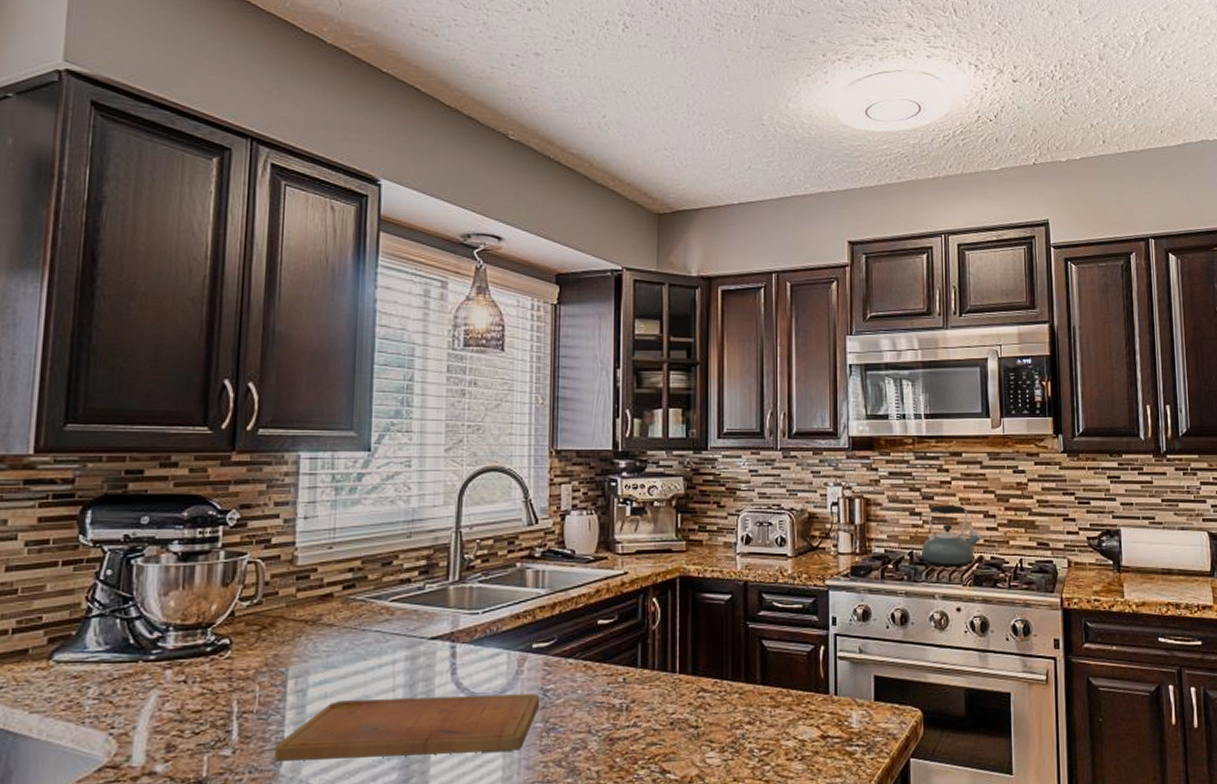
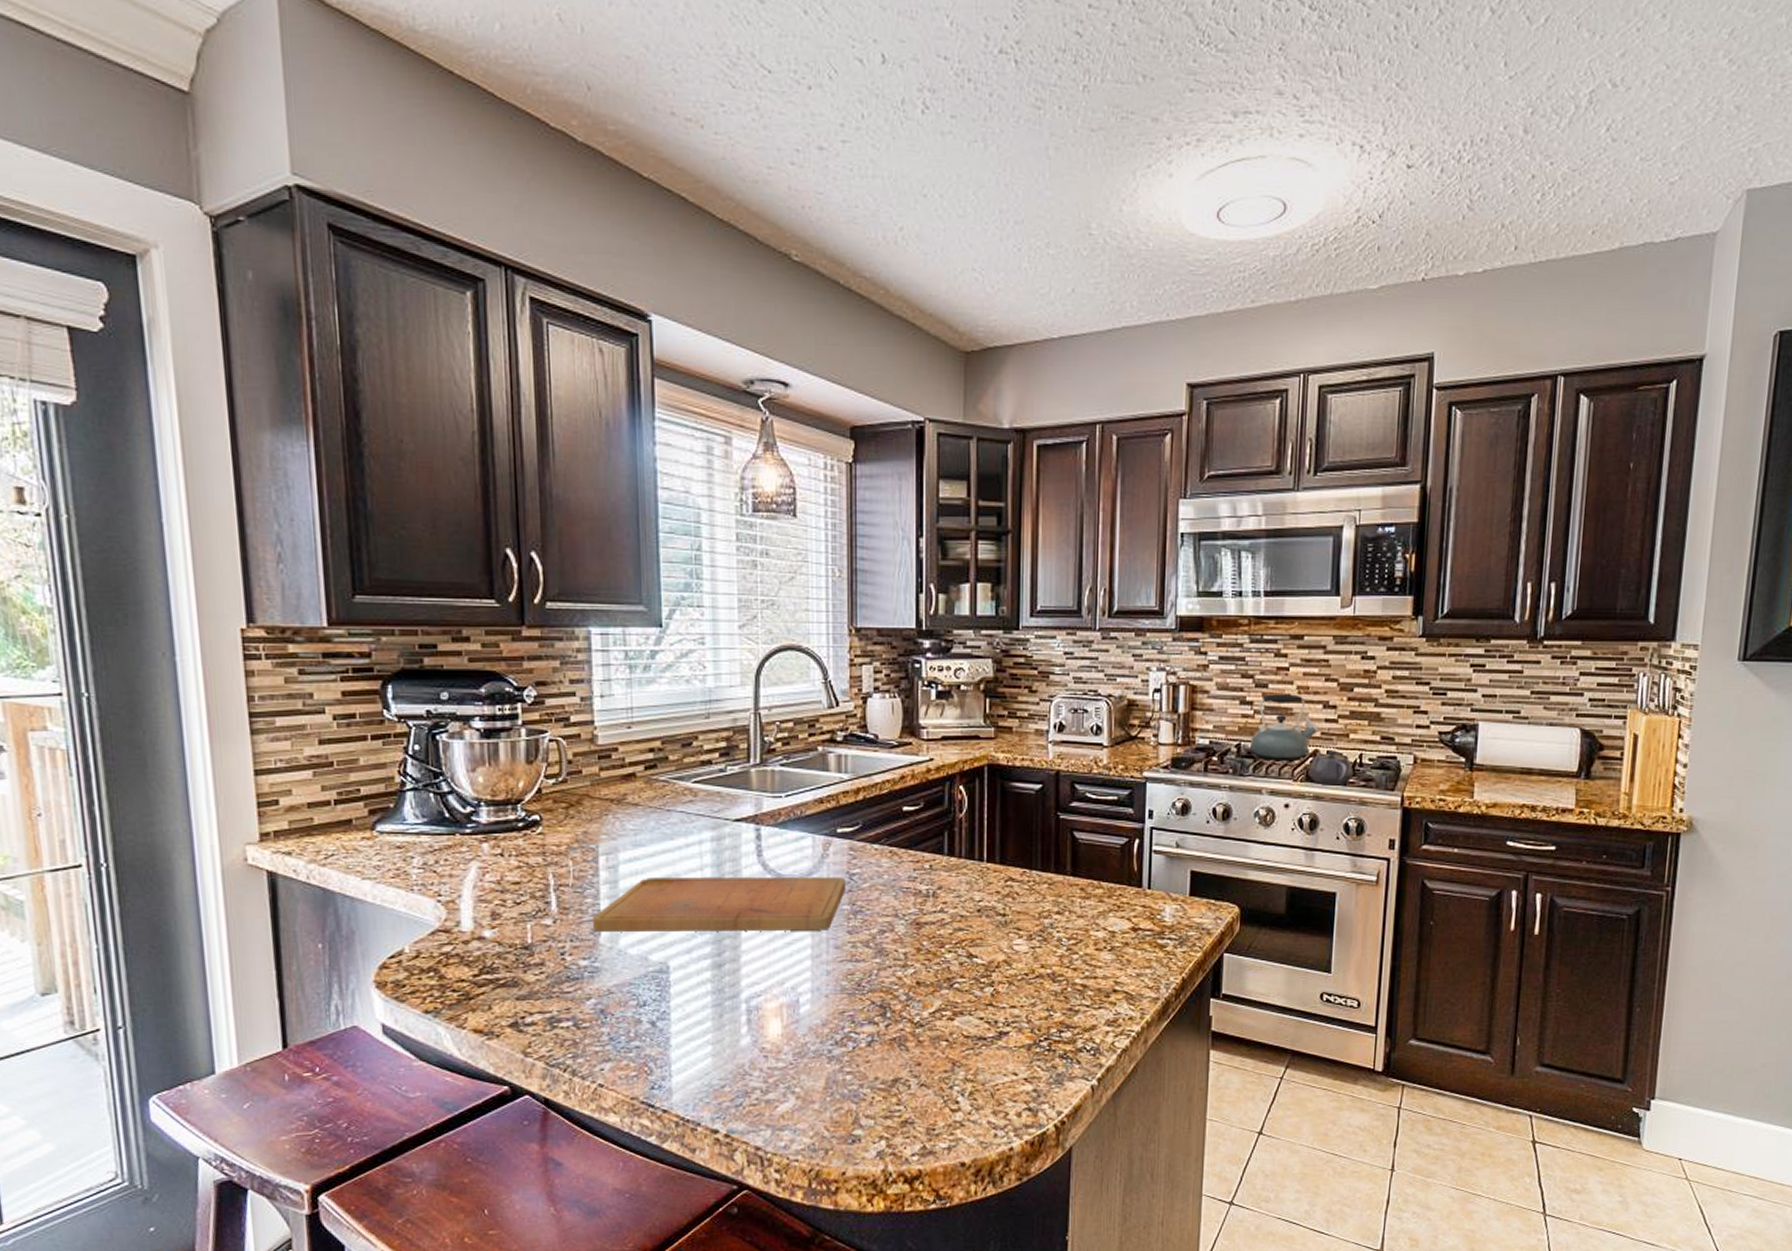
teapot: none [975,556,1016,589] -> present [1308,750,1353,786]

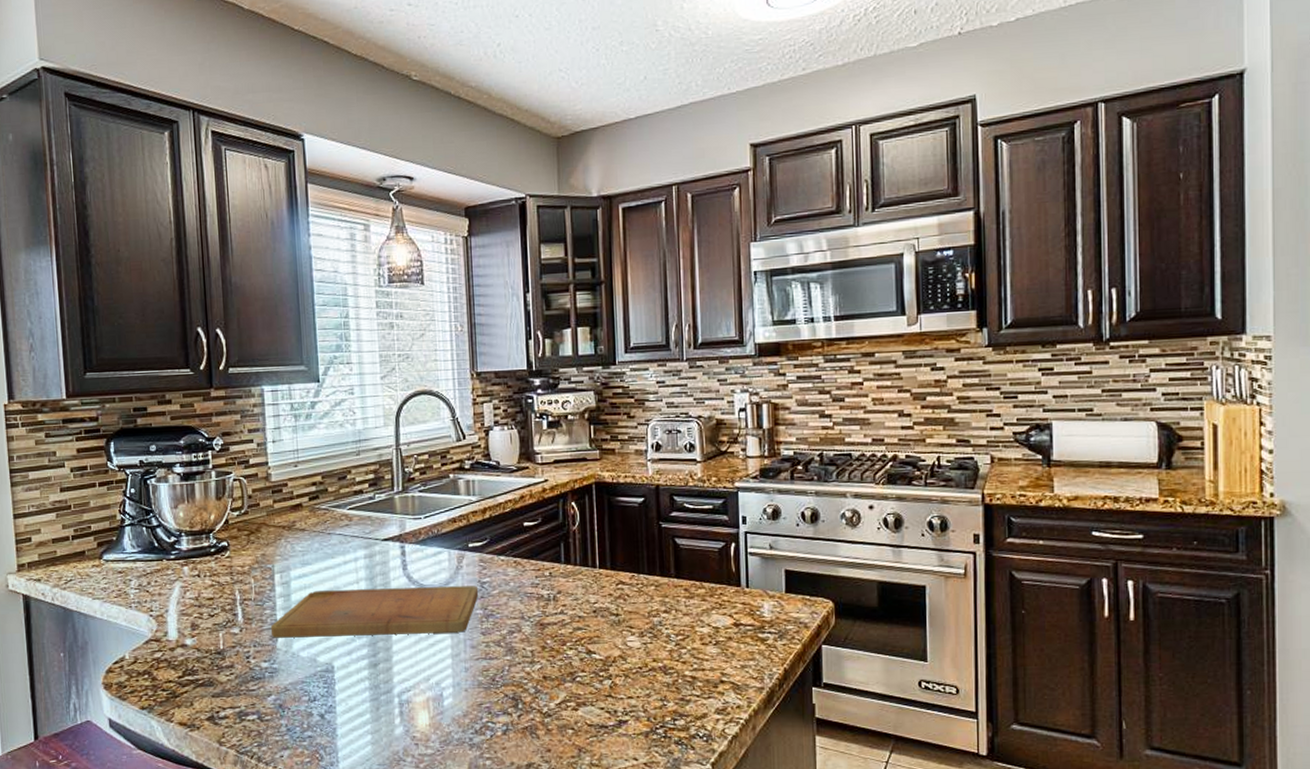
kettle: present [1250,694,1319,762] -> none [832,406,896,468]
teapot: present [1308,750,1353,786] -> none [889,454,932,487]

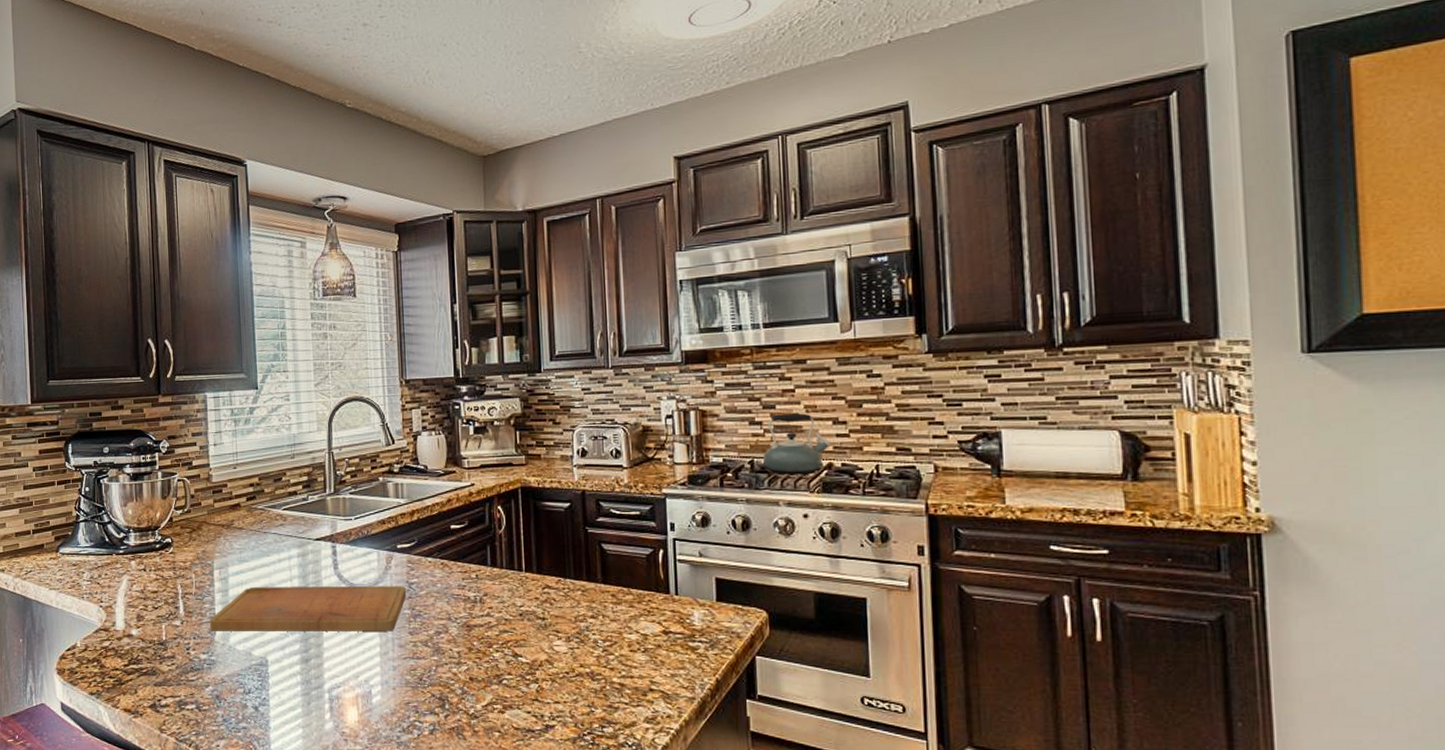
kettle: none [832,406,896,468] -> present [763,413,831,476]

